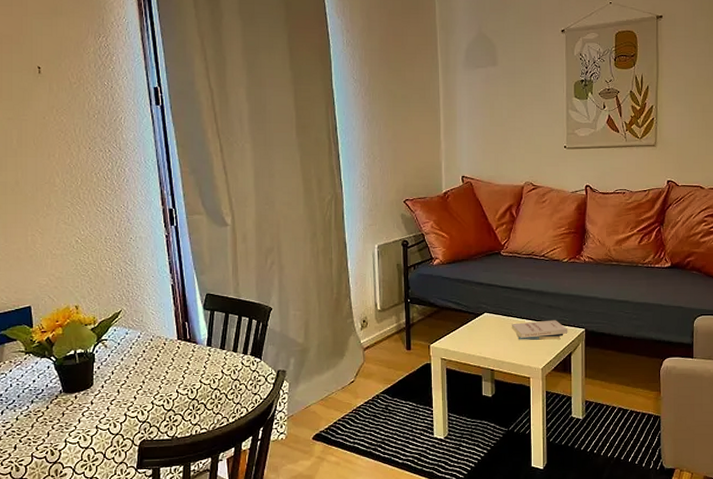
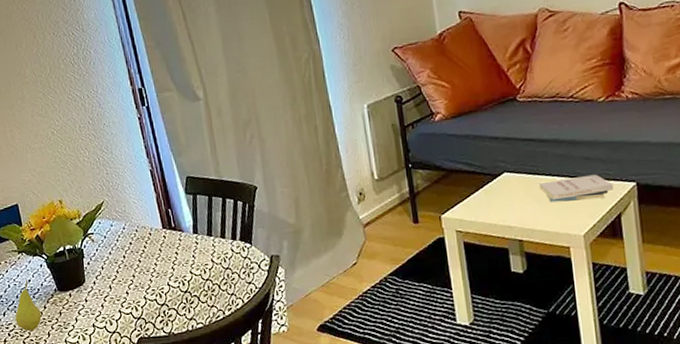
fruit: none [14,381,43,430] -> present [15,280,42,331]

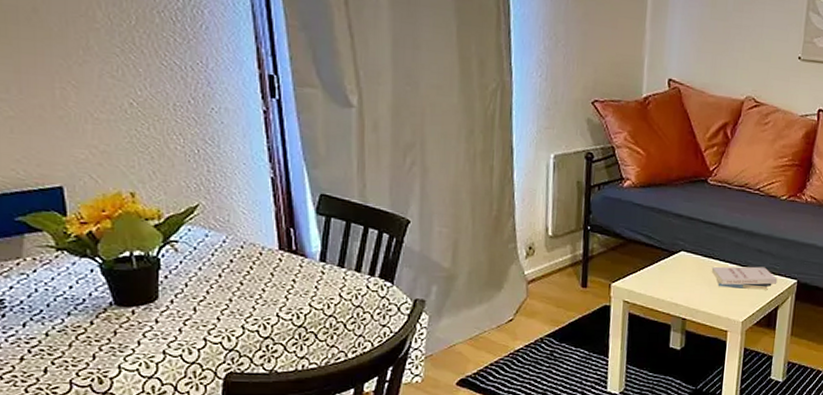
fruit: present [15,280,42,331] -> none [42,287,85,350]

